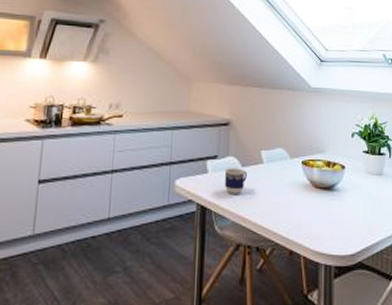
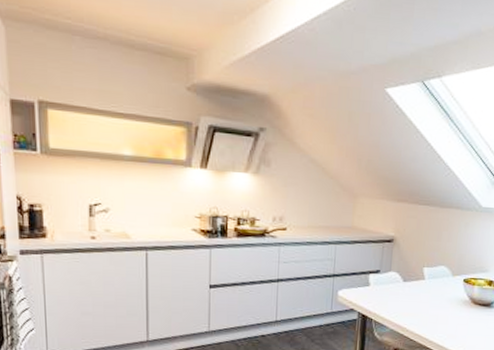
cup: present [224,168,247,194] -> none [386,282,408,306]

